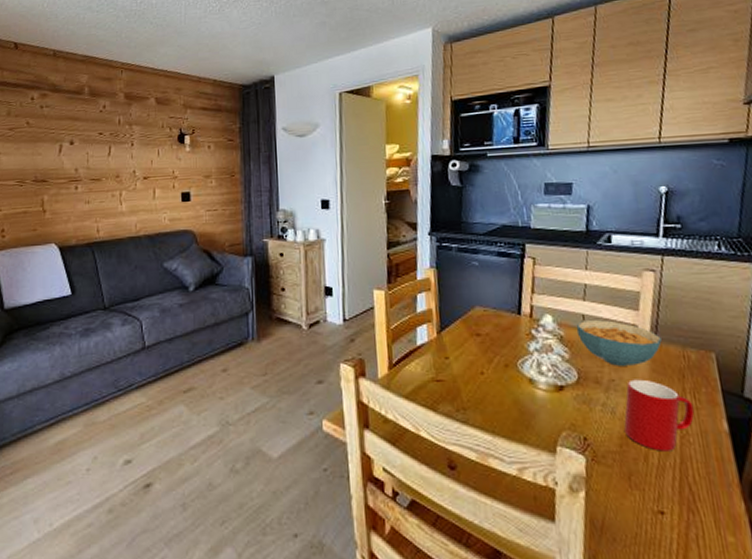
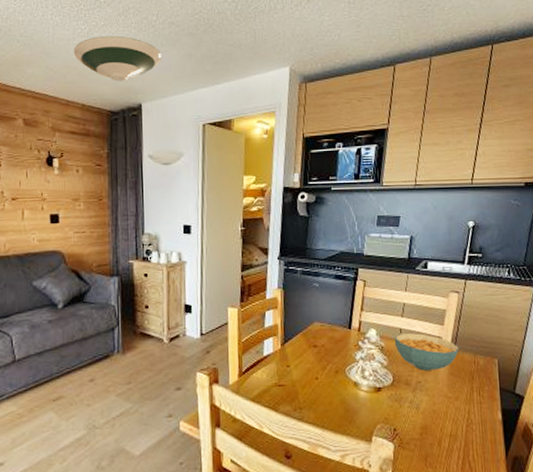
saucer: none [204,10,295,55] -> present [73,35,163,81]
cup: present [624,379,695,452] -> none [425,381,479,438]

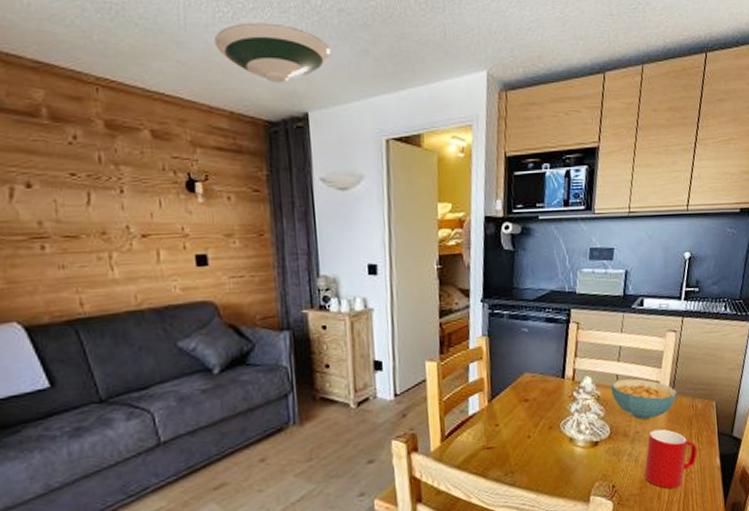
cup: none [425,381,479,438] -> present [644,429,697,489]

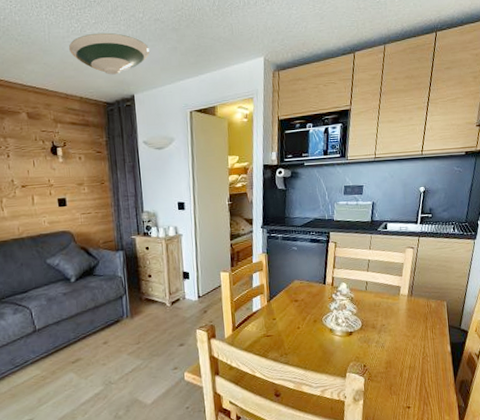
cereal bowl: present [610,378,677,419] -> none [362,284,415,315]
cup: present [644,429,697,489] -> none [389,323,432,369]

